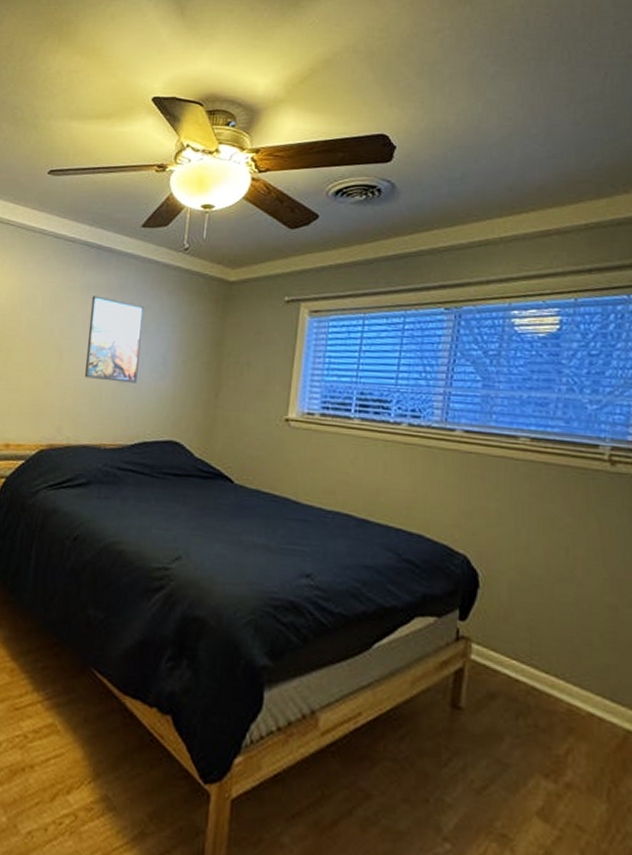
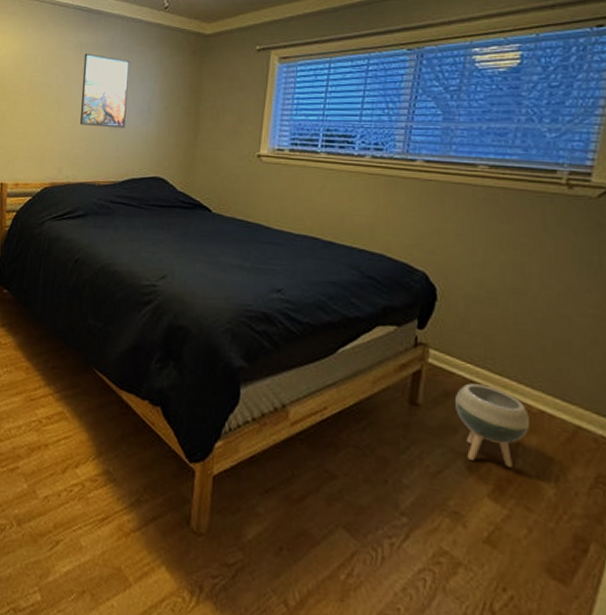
planter: none [501,682,578,780] -> present [455,383,529,468]

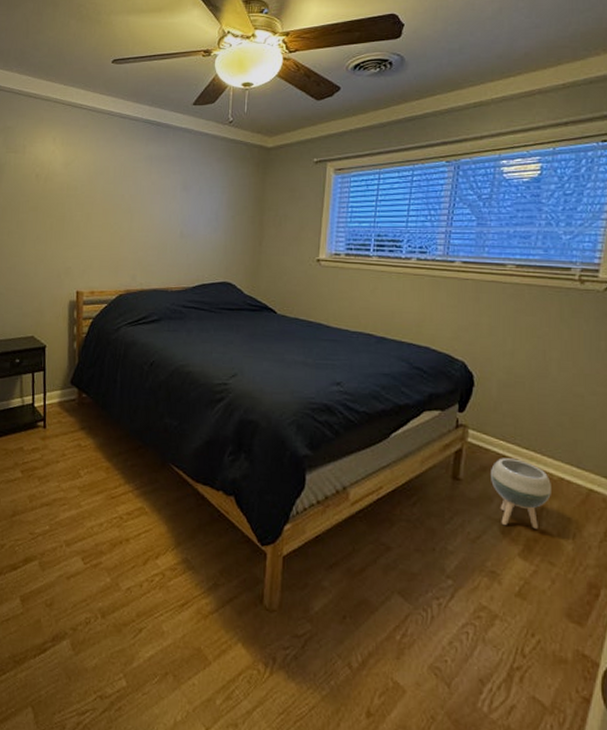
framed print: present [80,53,131,128] -> none [152,165,199,237]

